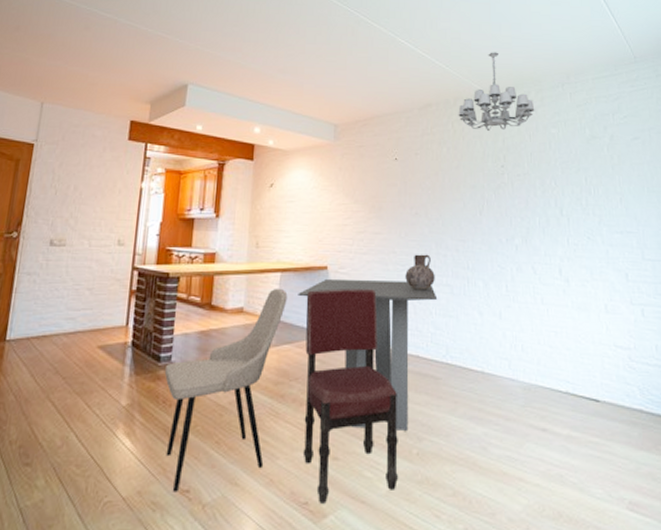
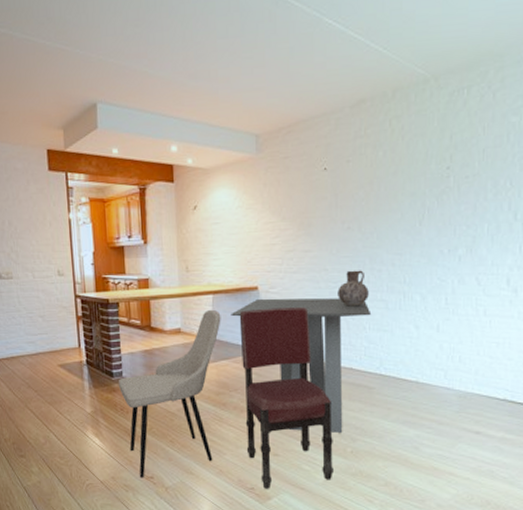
chandelier: present [458,52,535,132] -> none [397,22,493,128]

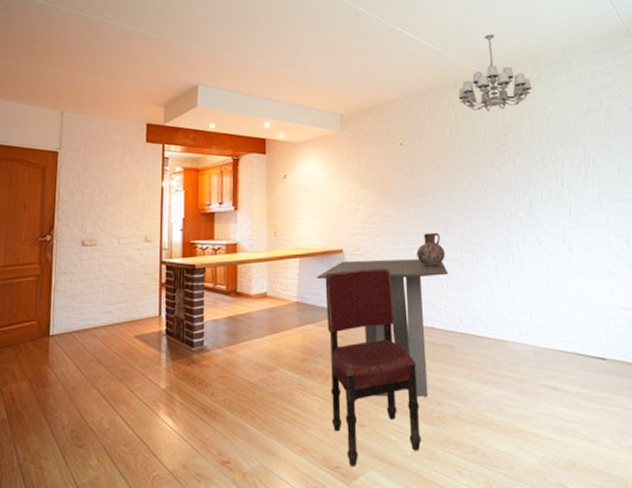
dining chair: present [118,309,221,478] -> none [198,272,307,464]
chandelier: none [397,22,493,128] -> present [458,34,533,112]

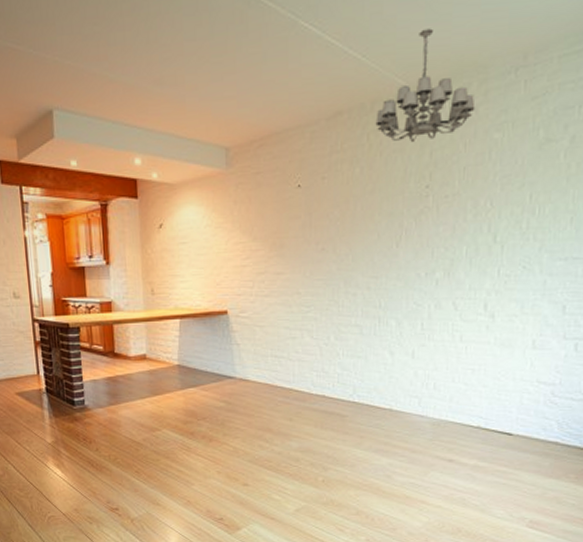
dining table: present [317,259,449,397] -> none [199,323,346,462]
dining chair: present [325,268,421,467] -> none [208,332,304,519]
ceramic jug: present [417,232,445,267] -> none [311,294,343,332]

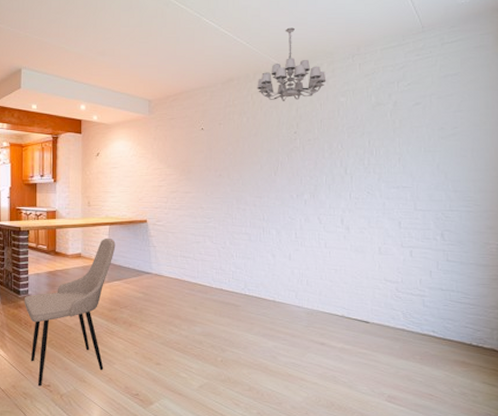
dining chair: none [80,334,189,510] -> present [24,238,116,386]

